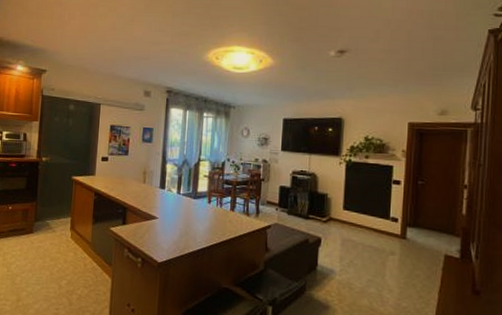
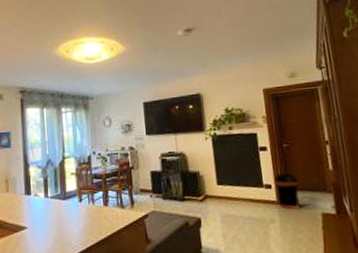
trash can: none [401,208,427,247] -> present [274,173,301,210]

